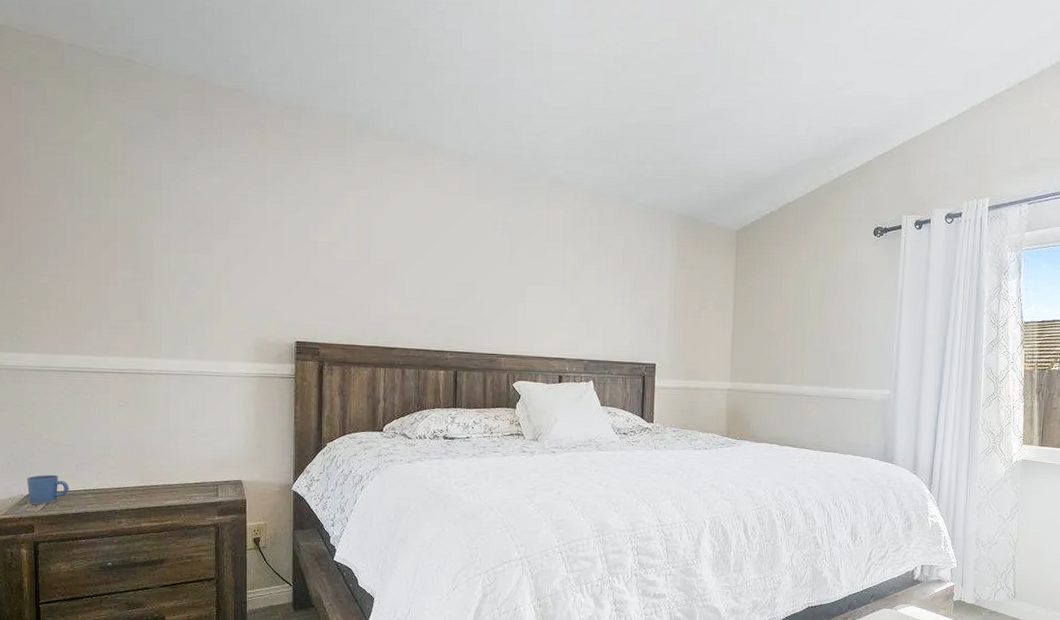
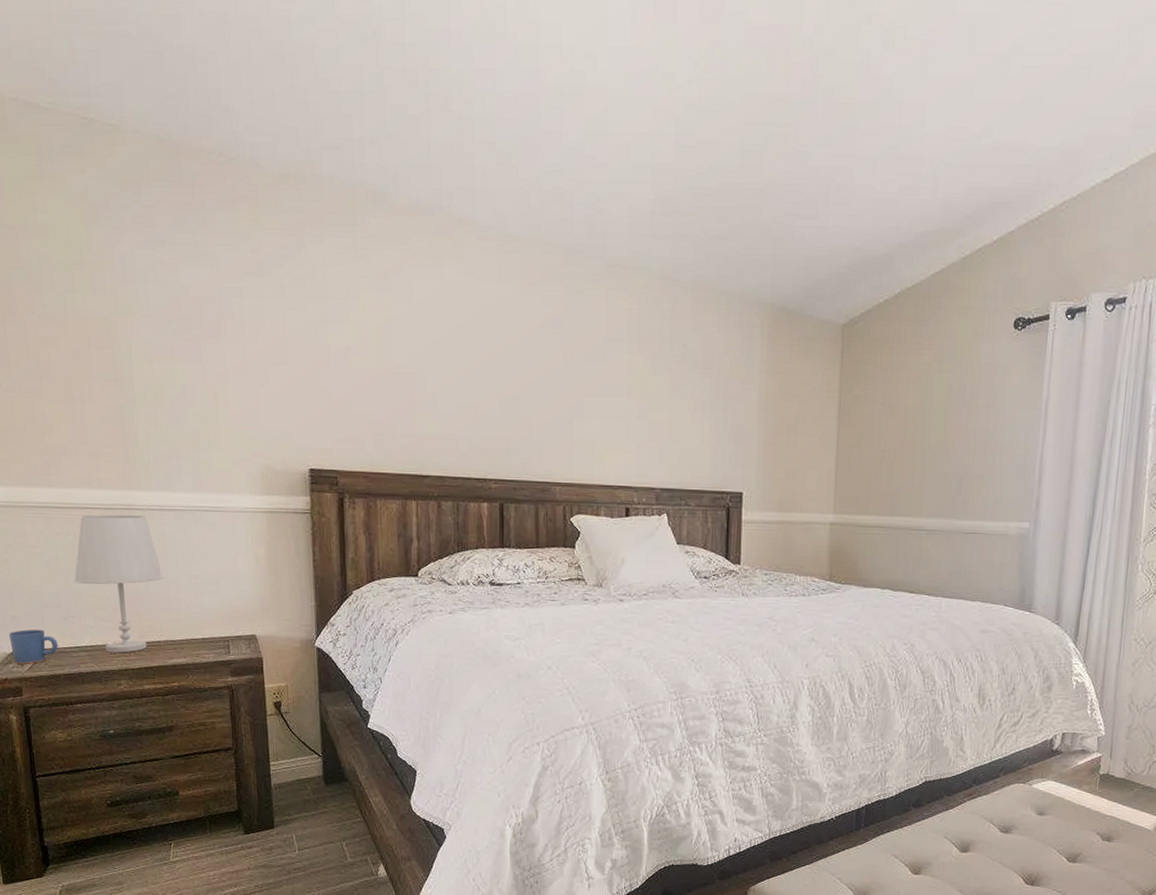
table lamp: none [88,377,164,495] -> present [74,514,163,653]

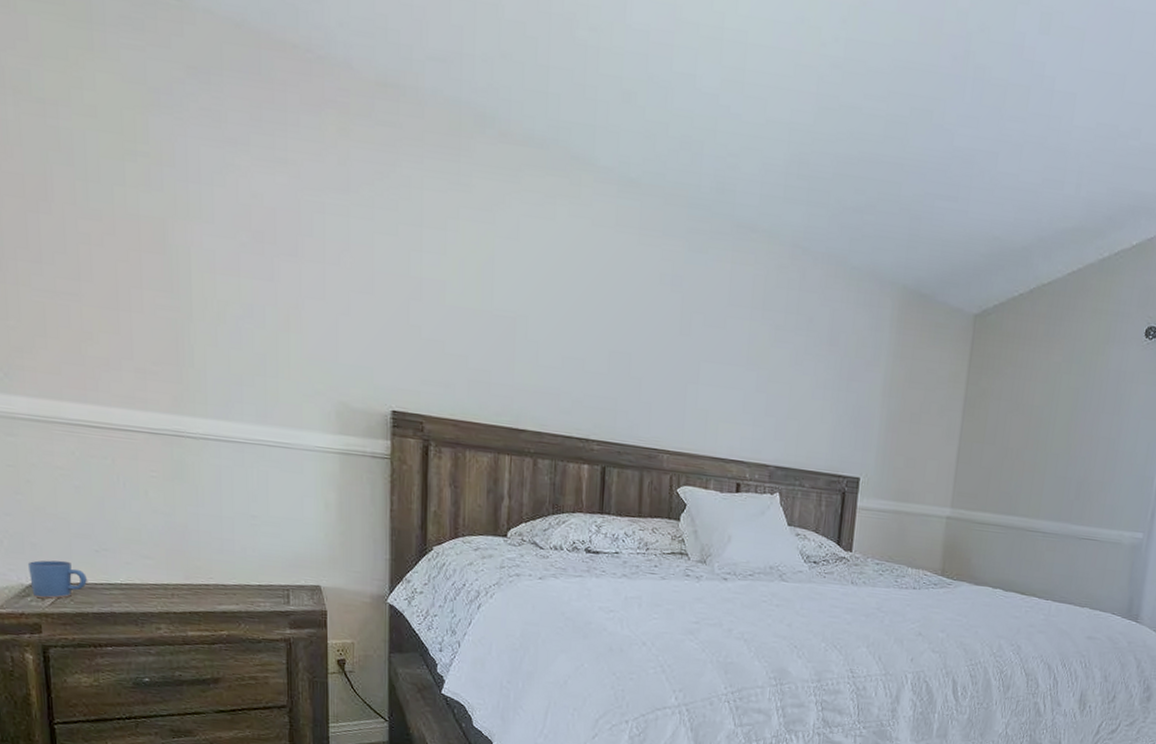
table lamp: present [74,514,163,653] -> none [109,438,215,594]

